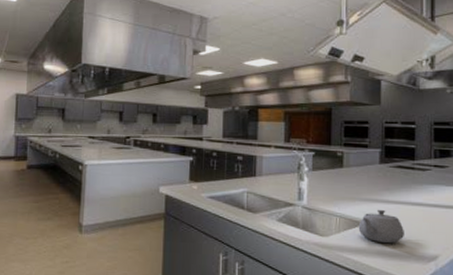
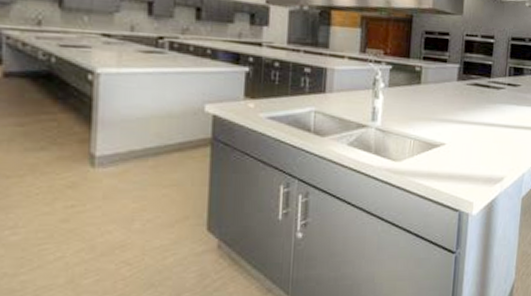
teapot: present [358,209,404,243] -> none [431,130,476,166]

